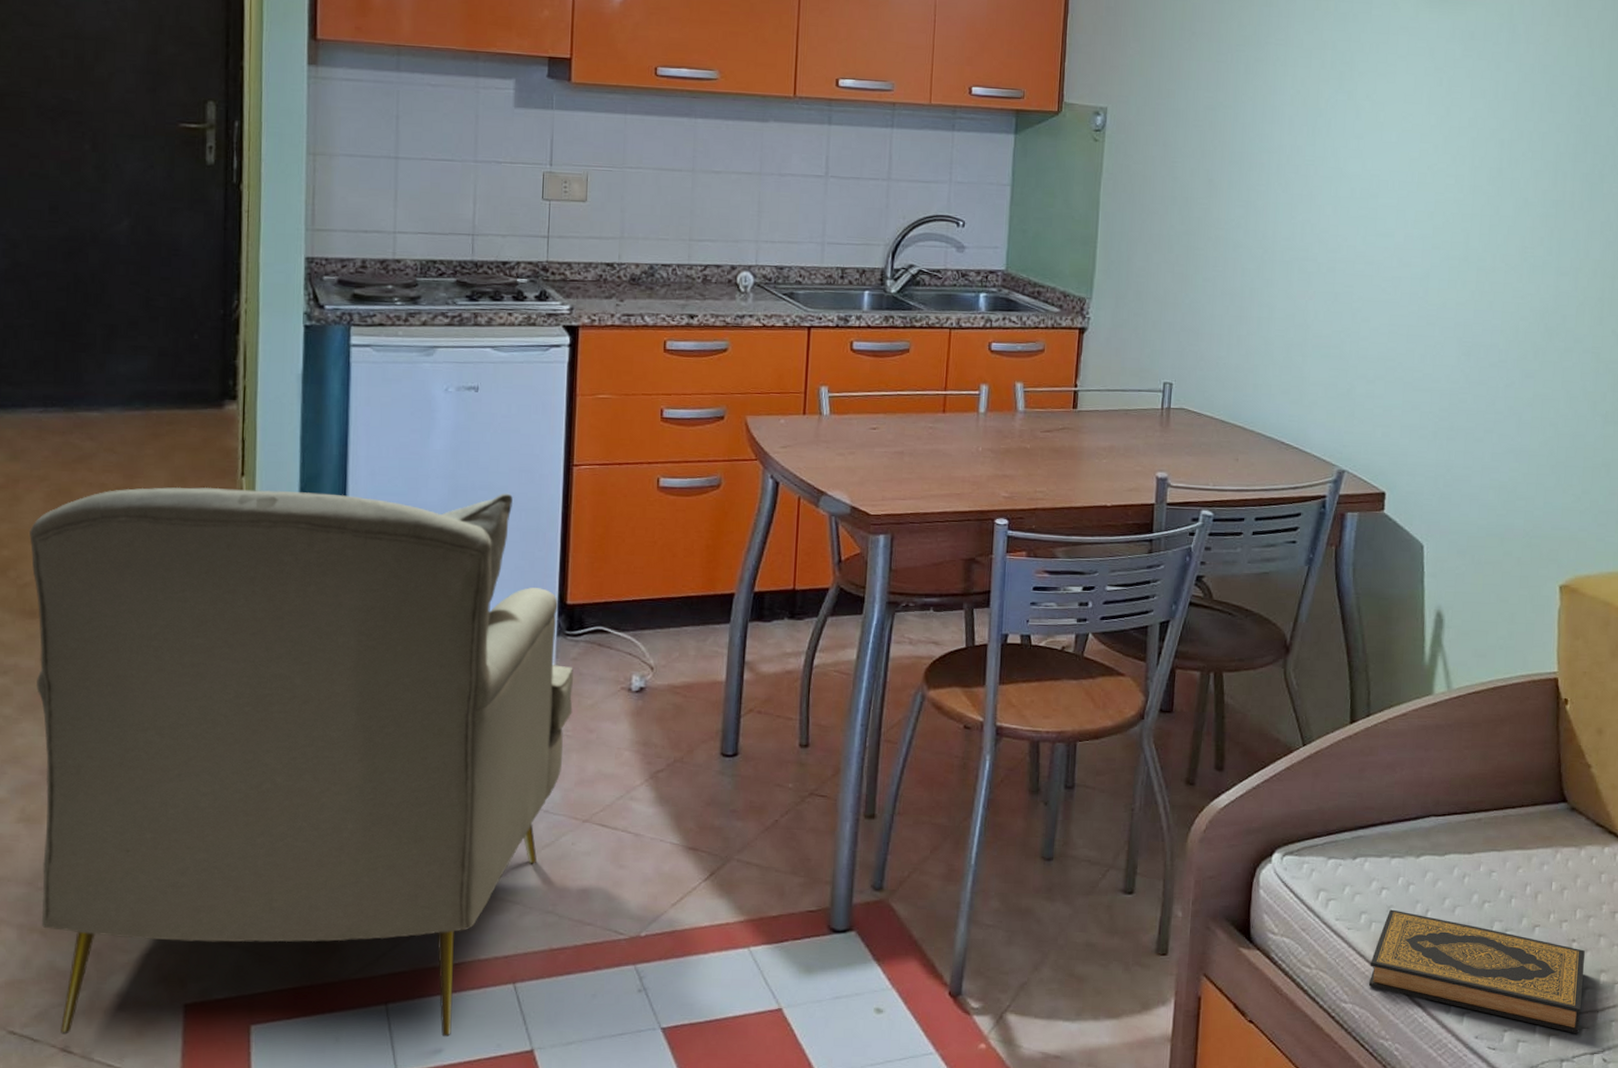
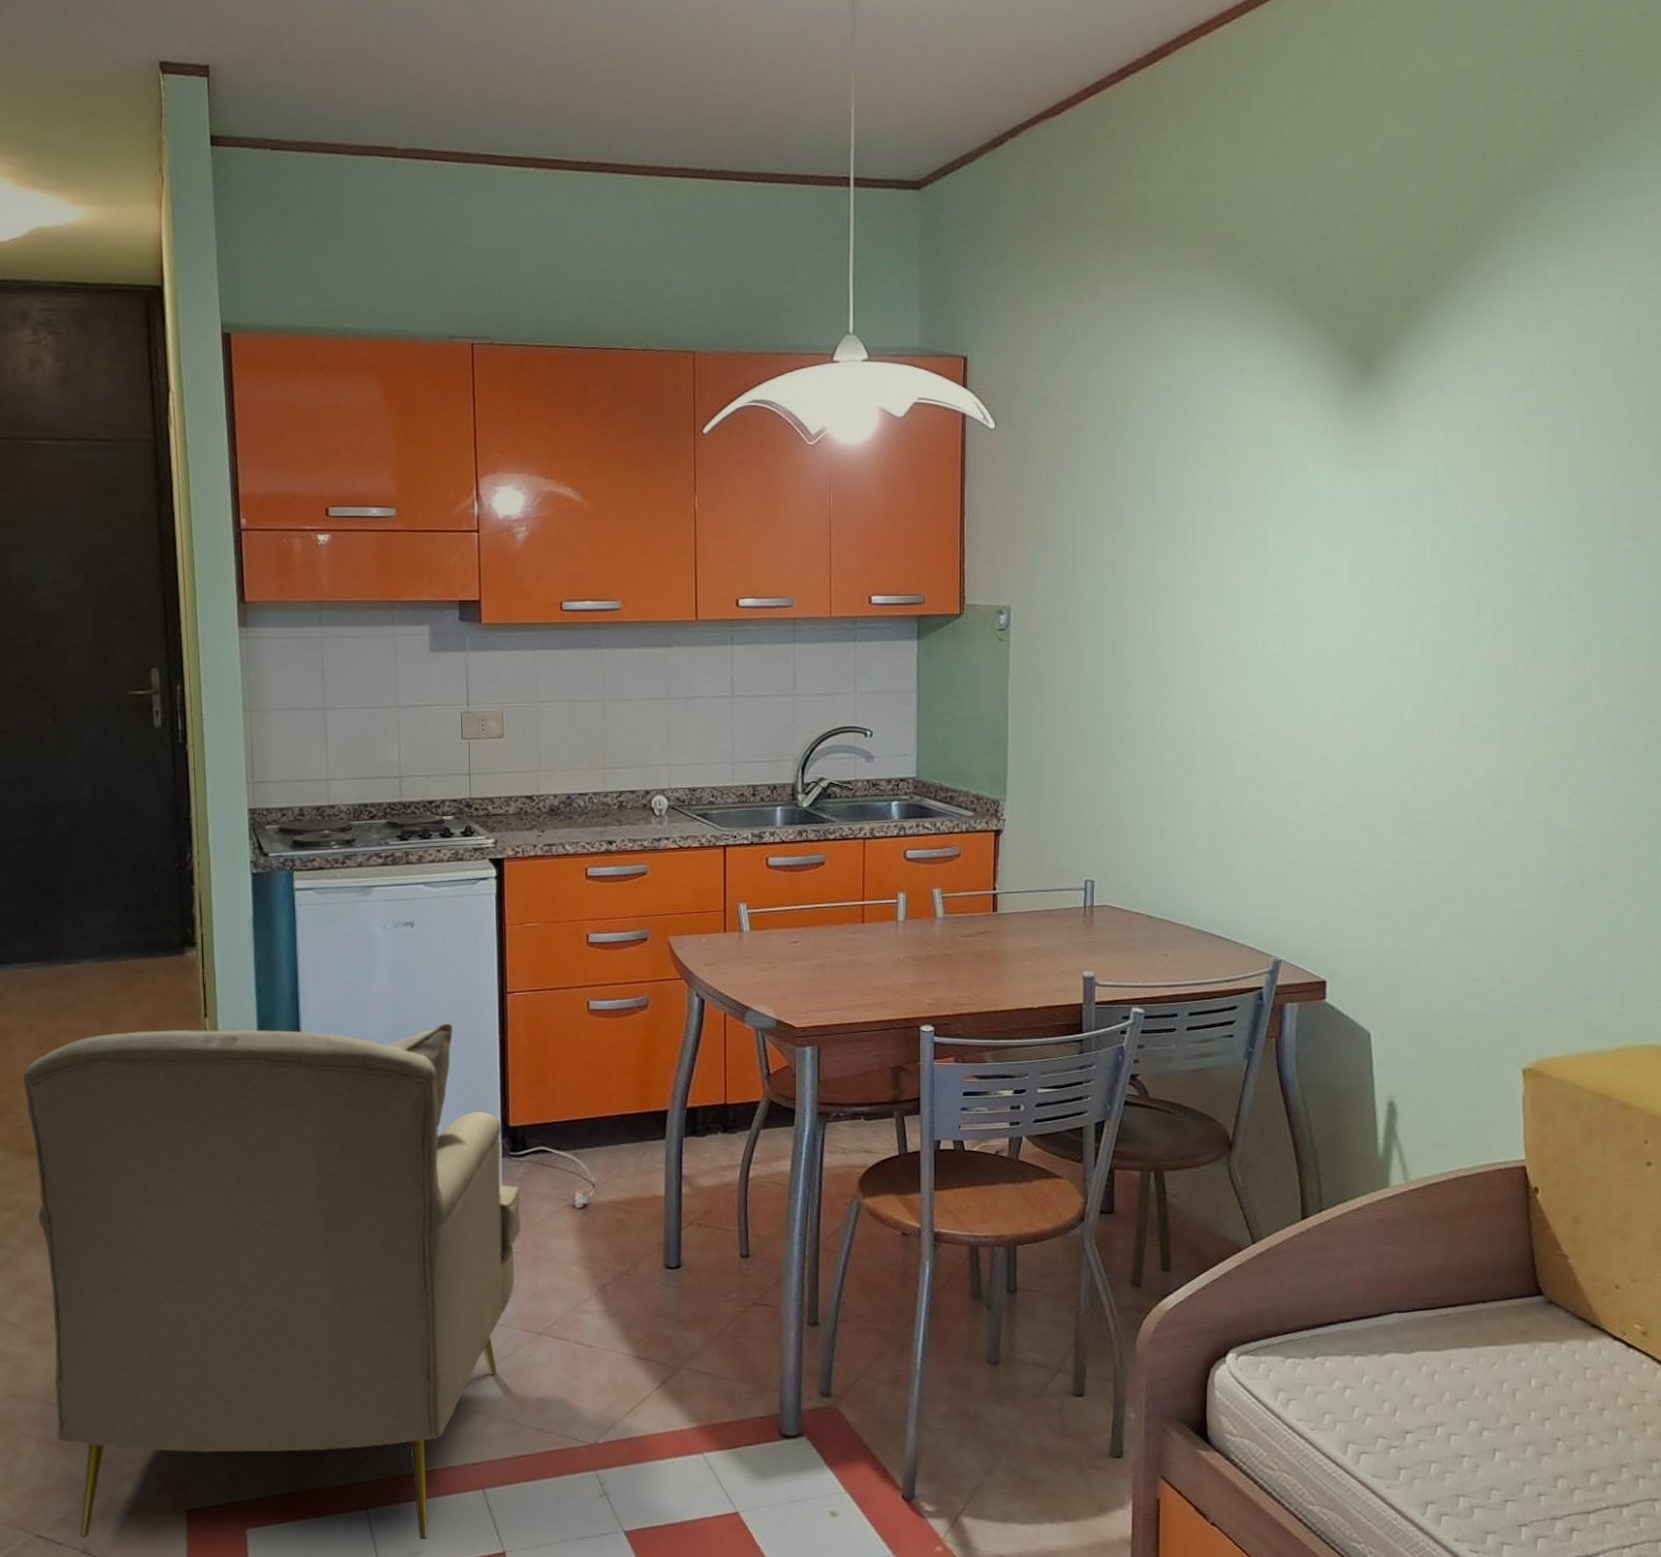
hardback book: present [1368,909,1585,1034] -> none [1336,1409,1571,1537]

